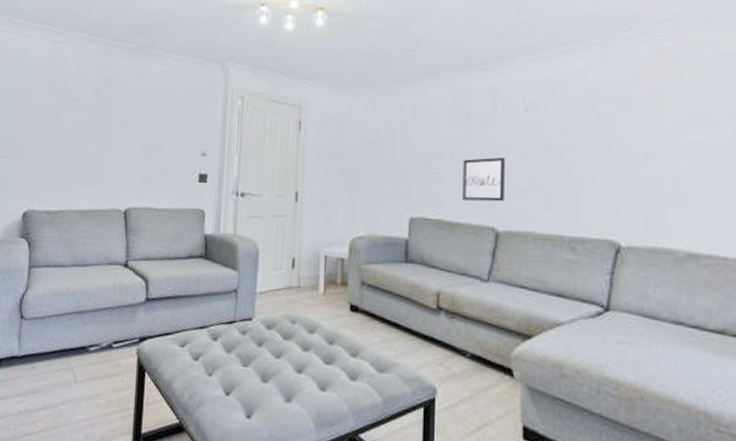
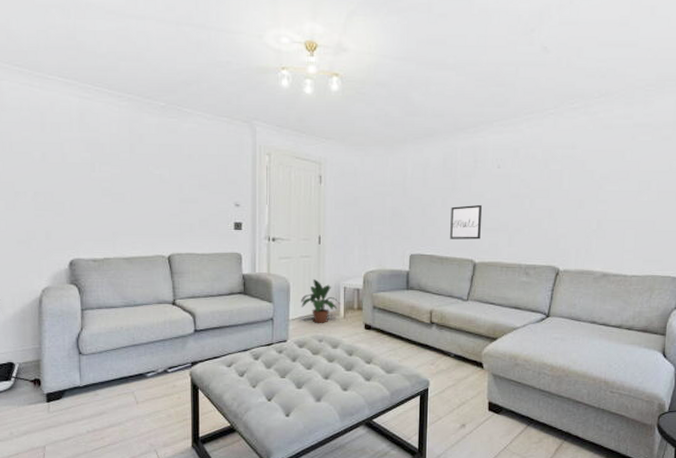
potted plant: none [270,244,320,300] -> present [300,279,340,323]

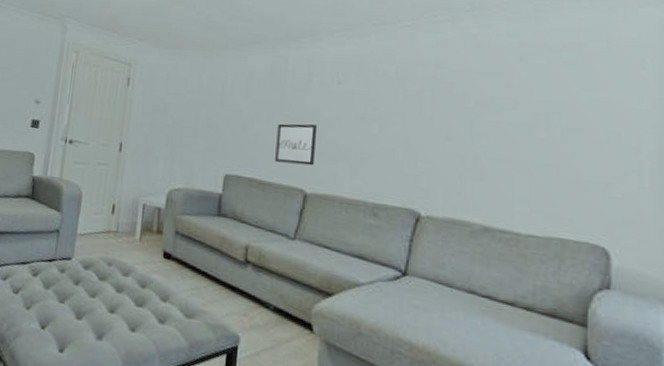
potted plant: present [300,279,340,323] -> none [91,191,137,244]

